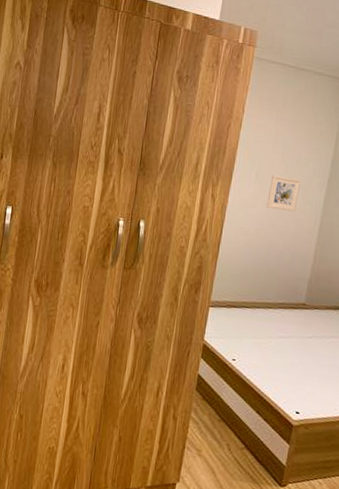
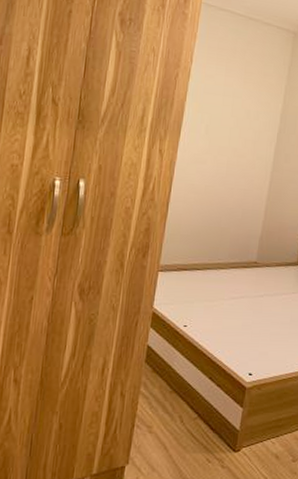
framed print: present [266,175,302,212] -> none [217,129,252,168]

